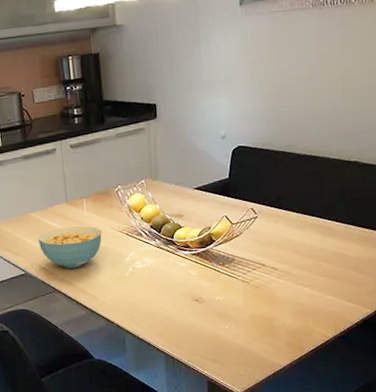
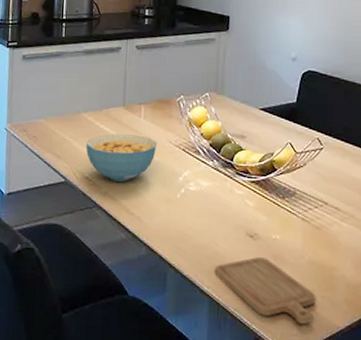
chopping board: none [166,317,260,366] -> present [214,257,316,324]

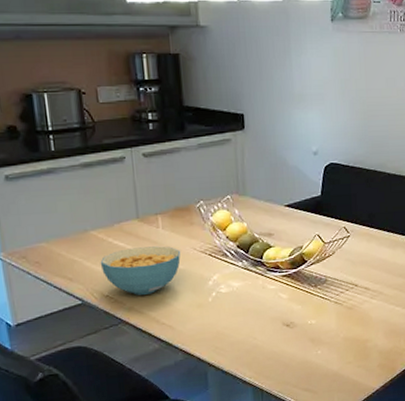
chopping board: present [214,257,316,324] -> none [254,342,353,392]

